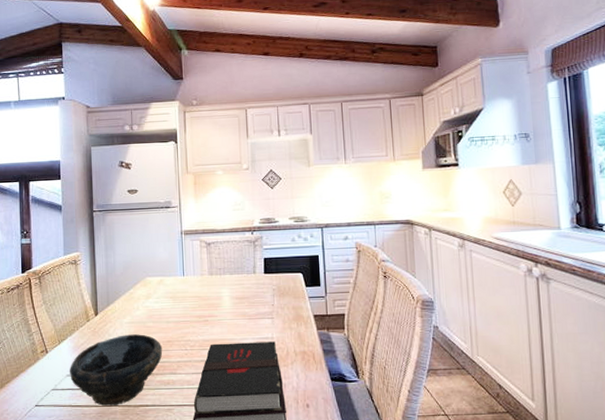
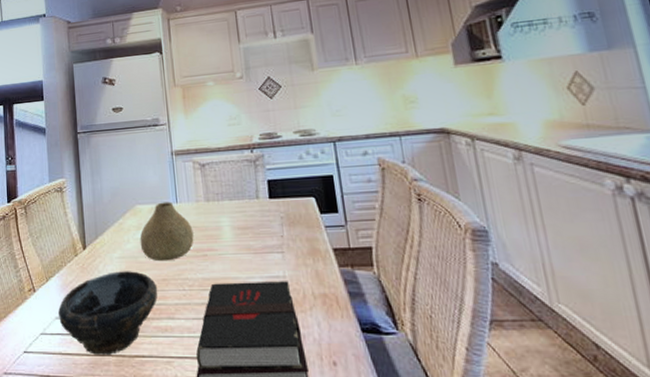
vase: none [148,275,197,326] -> present [140,201,194,262]

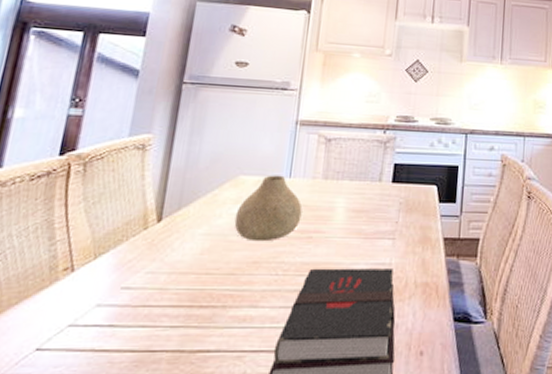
bowl: present [58,271,158,355] -> none [100,250,245,351]

